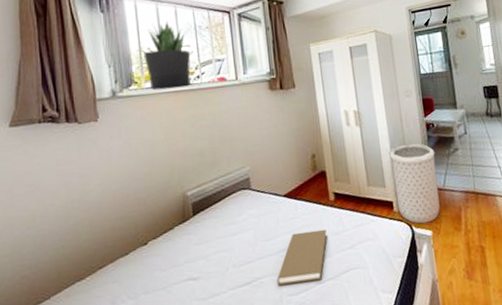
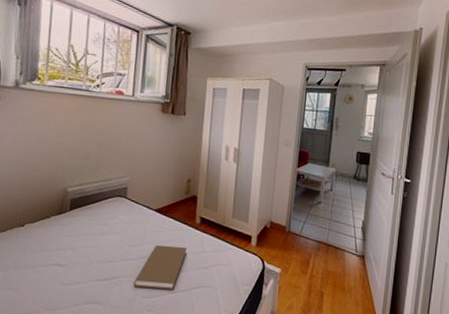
planter: present [143,21,191,91] -> none [50,27,95,93]
laundry basket: present [389,143,440,224] -> none [255,187,300,262]

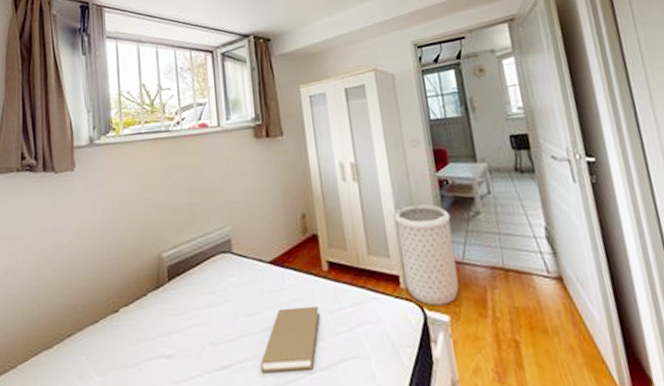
laundry basket: none [255,187,300,262] -> present [393,203,459,306]

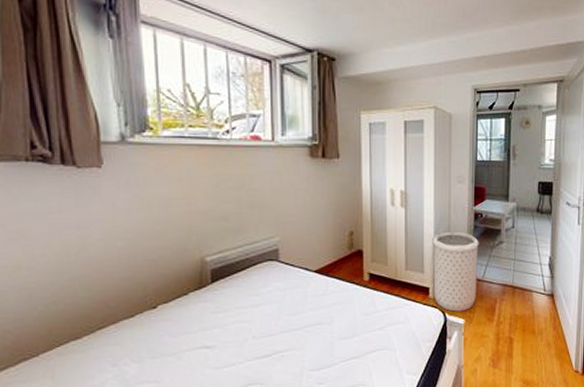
book: present [260,305,320,374] -> none [299,308,357,361]

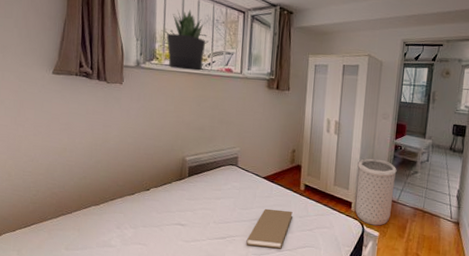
planter: none [162,60,221,141] -> present [166,9,206,71]
book: none [299,308,357,361] -> present [246,208,293,249]

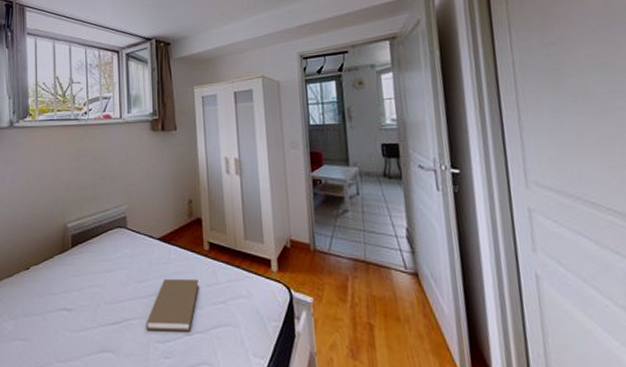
planter: present [166,9,206,71] -> none [39,58,81,123]
laundry basket: present [355,158,397,226] -> none [270,199,324,288]

